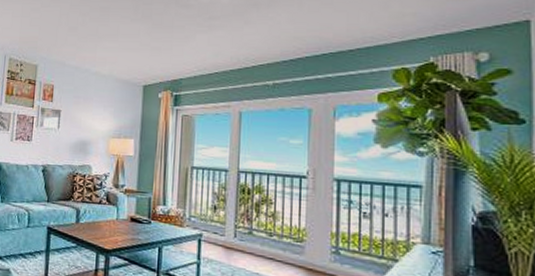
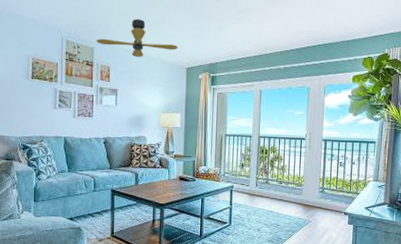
ceiling fan: none [40,32,133,74] -> present [96,19,178,57]

